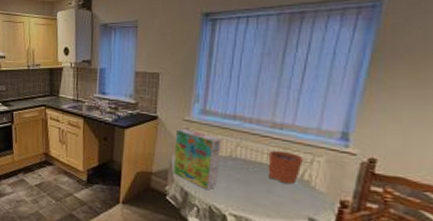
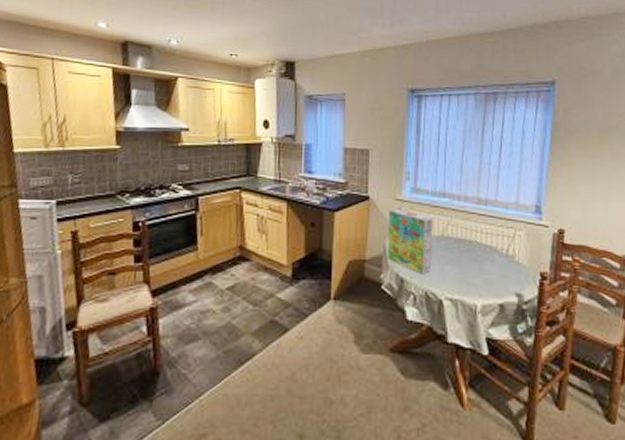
plant pot: present [268,145,305,184] -> none [476,220,508,260]

